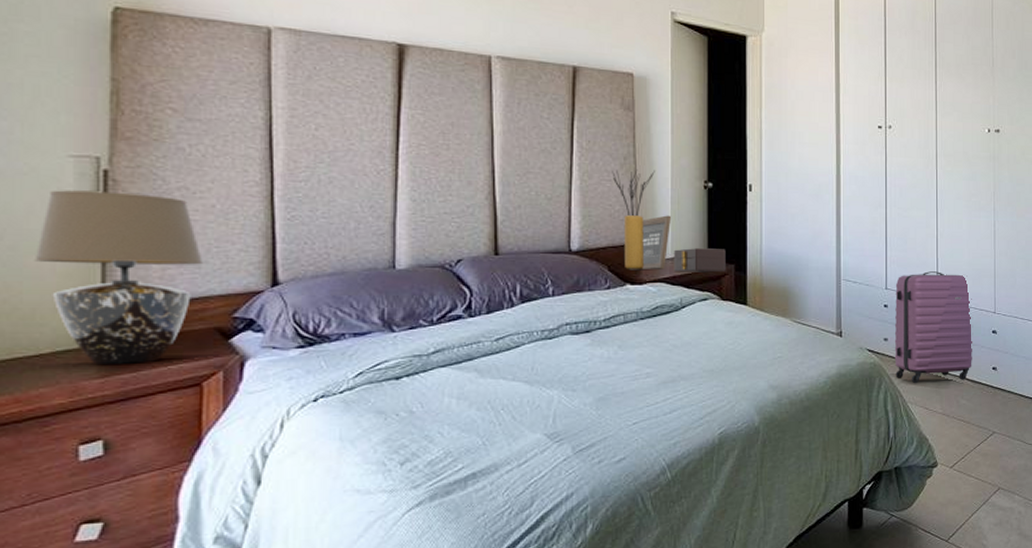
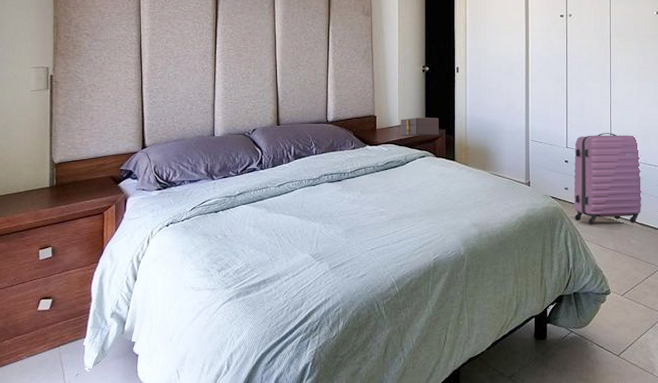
table lamp: present [34,190,204,364] -> none [15,89,104,199]
vase: present [612,169,655,269] -> none [356,59,387,134]
picture frame: present [629,215,672,271] -> none [368,93,399,135]

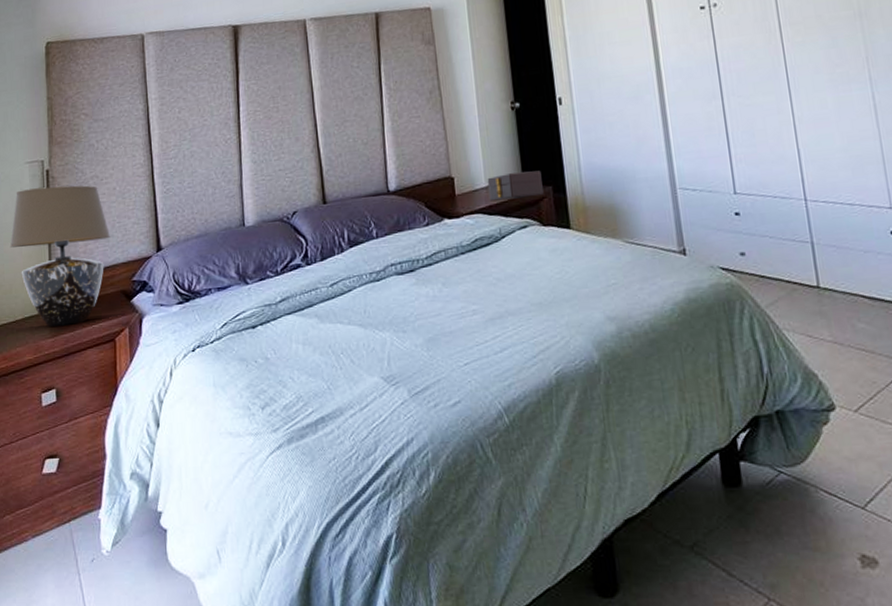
table lamp: none [15,89,104,199] -> present [9,185,111,327]
suitcase: present [573,133,642,226] -> none [746,165,868,306]

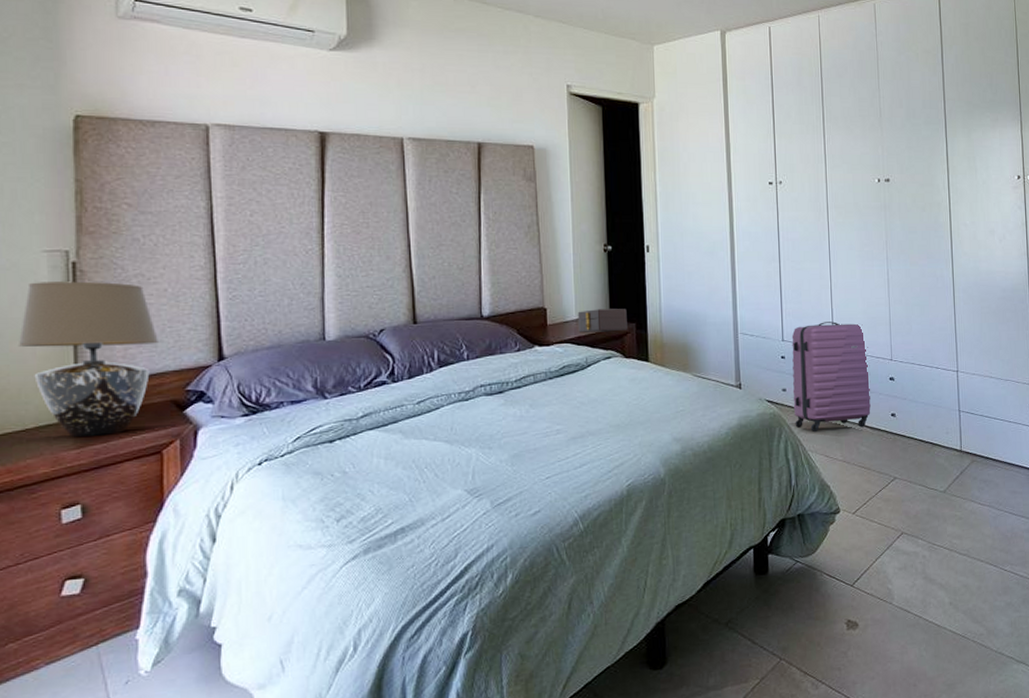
suitcase: none [746,165,868,306] -> present [791,321,871,433]

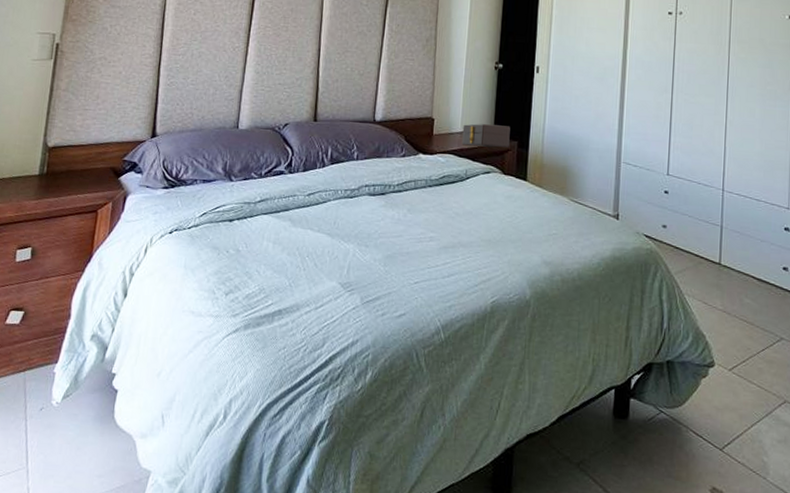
table lamp: present [17,281,160,437] -> none [8,57,110,191]
suitcase: present [791,321,871,433] -> none [672,160,763,278]

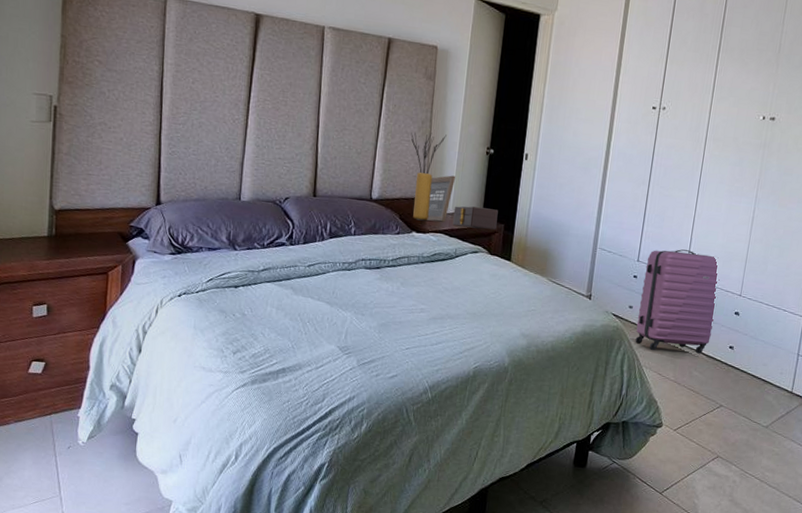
vase: none [415,50,452,141] -> present [411,132,447,220]
picture frame: none [423,92,464,143] -> present [416,175,456,223]
suitcase: none [672,160,763,278] -> present [635,249,720,354]

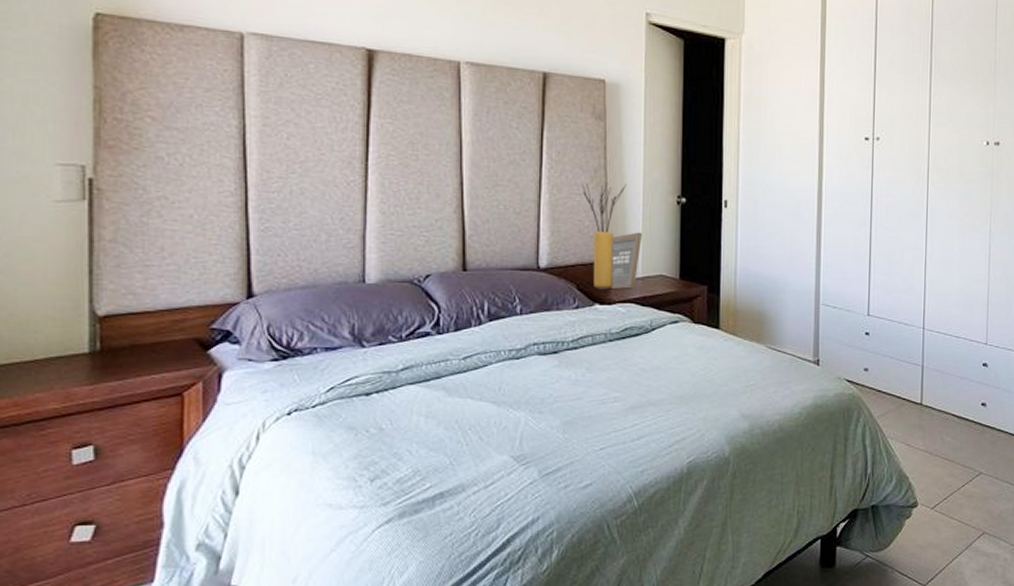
jewelry box: present [452,206,498,230] -> none [644,267,699,294]
suitcase: present [635,249,720,354] -> none [875,297,962,418]

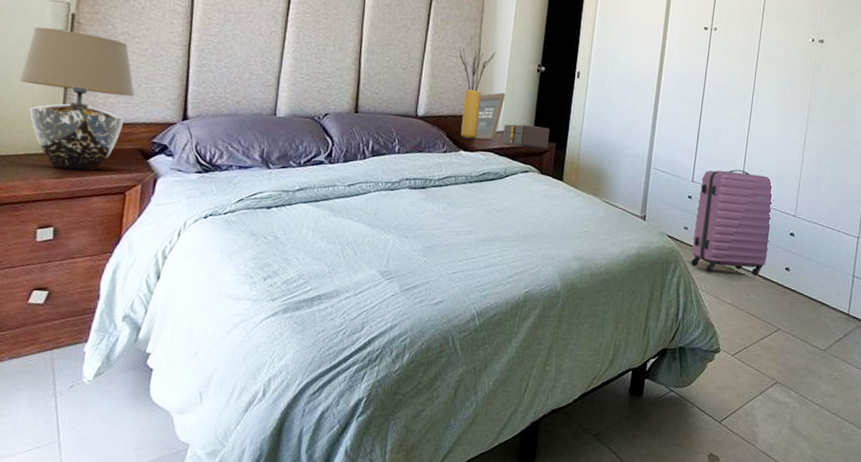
table lamp: none [27,198,183,372] -> present [19,26,136,171]
jewelry box: none [644,267,699,294] -> present [502,124,550,149]
suitcase: none [875,297,962,418] -> present [691,169,774,276]

